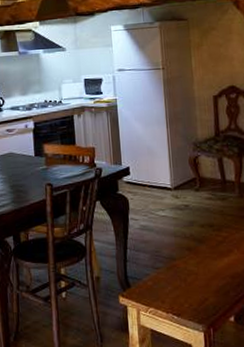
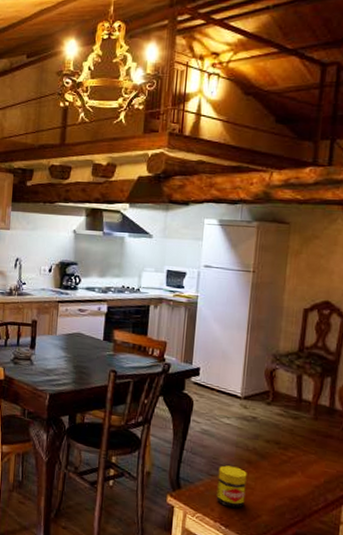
jar: none [162,256,191,296] -> present [216,465,247,508]

